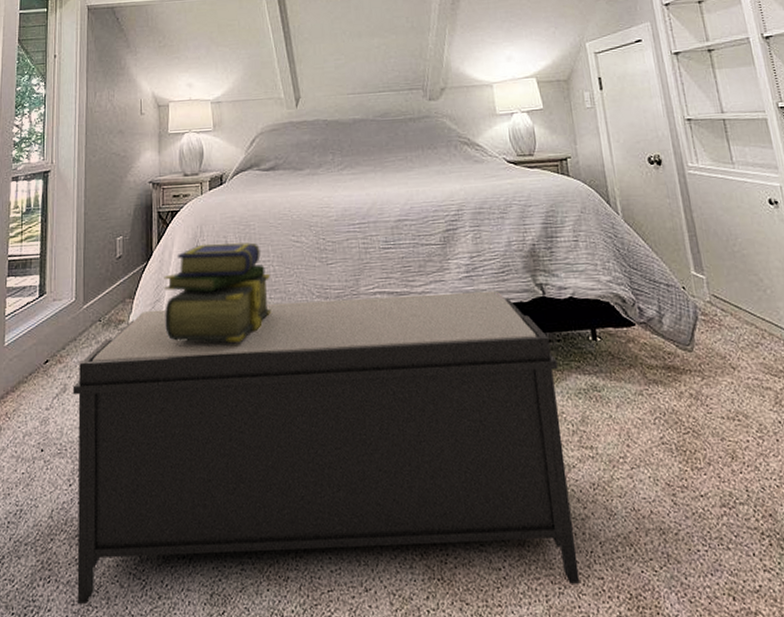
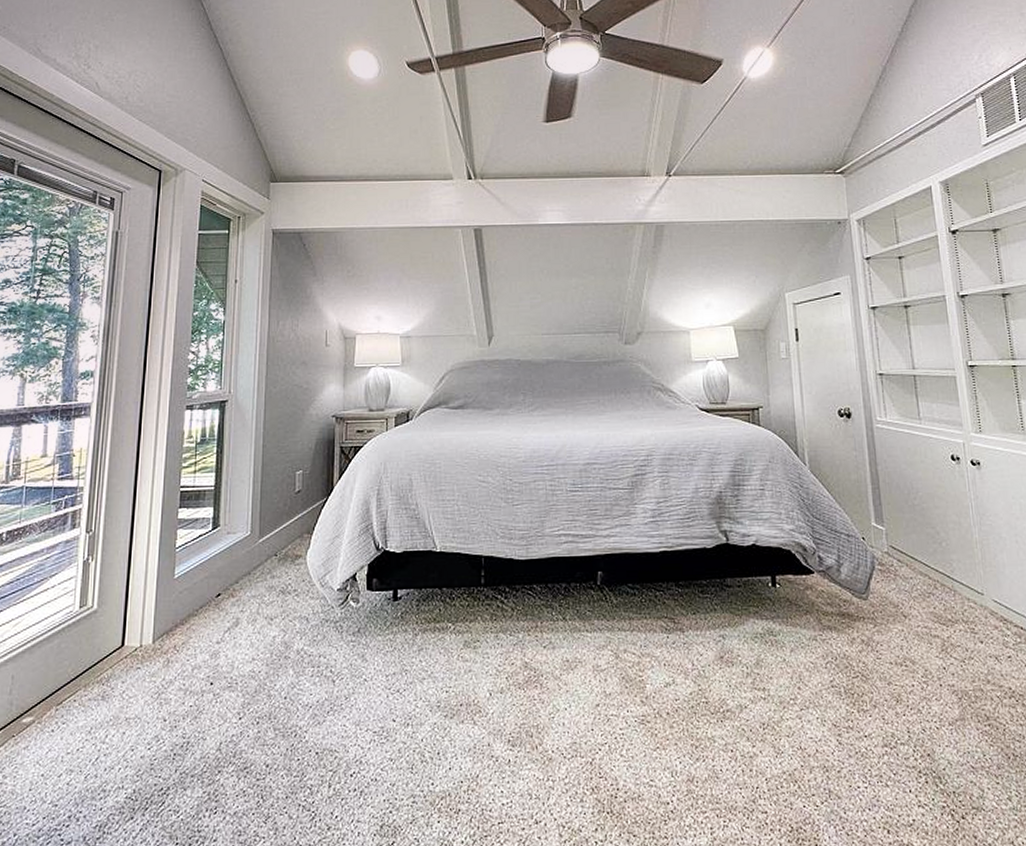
bench: present [72,290,580,605] -> none [244,536,745,836]
stack of books: present [164,242,272,342] -> none [344,481,455,580]

